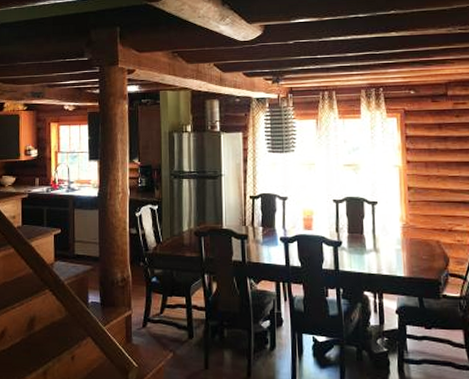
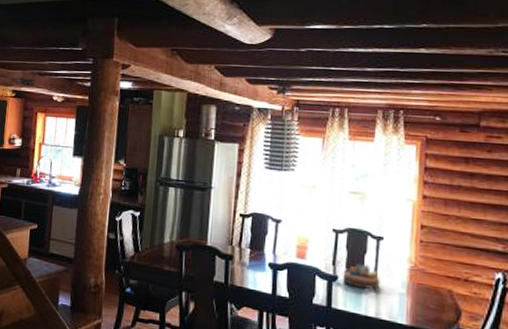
decorative bowl: none [346,227,379,249] -> present [343,263,380,289]

